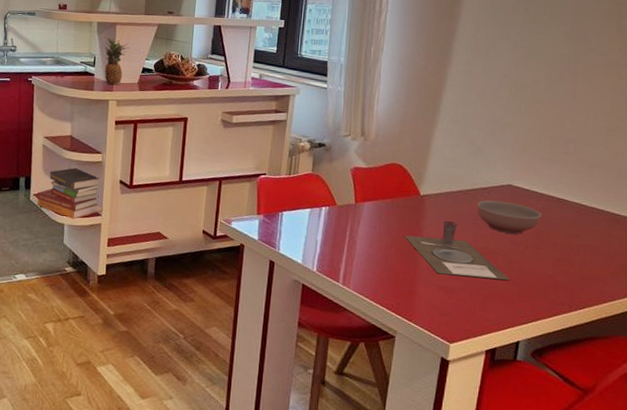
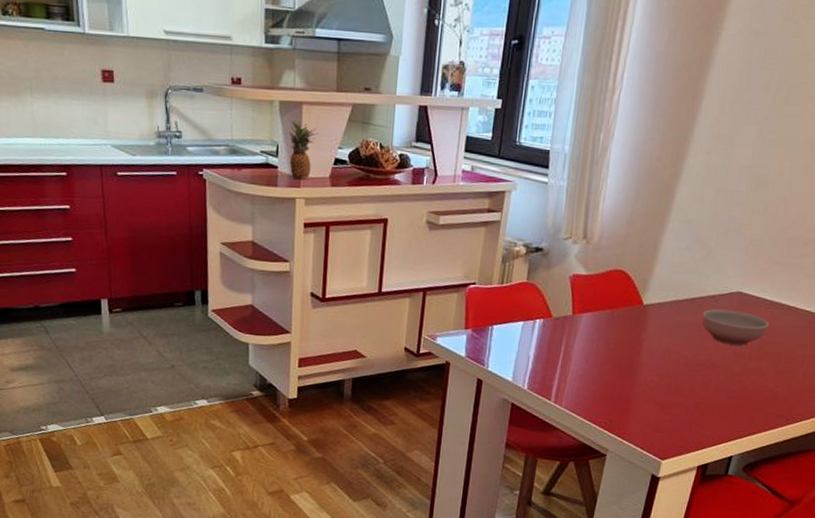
books: present [36,168,104,220] -> none [215,279,293,338]
place setting: present [404,220,509,280] -> none [623,332,729,394]

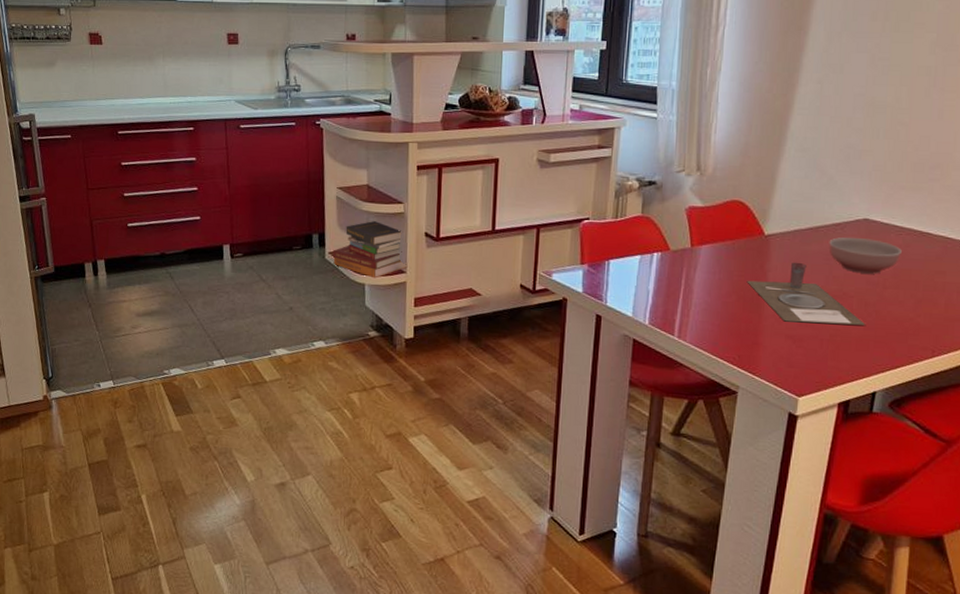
books: none [215,279,293,338] -> present [332,221,408,279]
fruit: present [287,119,318,180] -> none [399,69,429,125]
place setting: none [623,332,729,394] -> present [747,262,865,325]

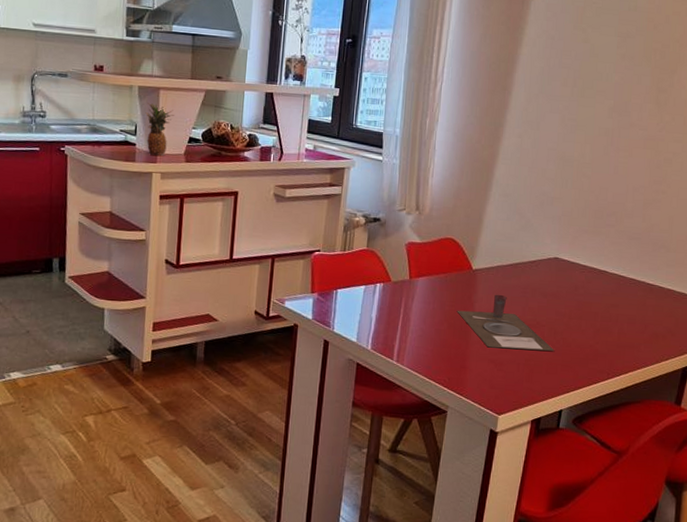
books: present [332,221,408,279] -> none [72,247,148,303]
fruit: none [399,69,429,125] -> present [145,102,174,156]
bowl: present [828,237,902,274] -> none [525,273,584,306]

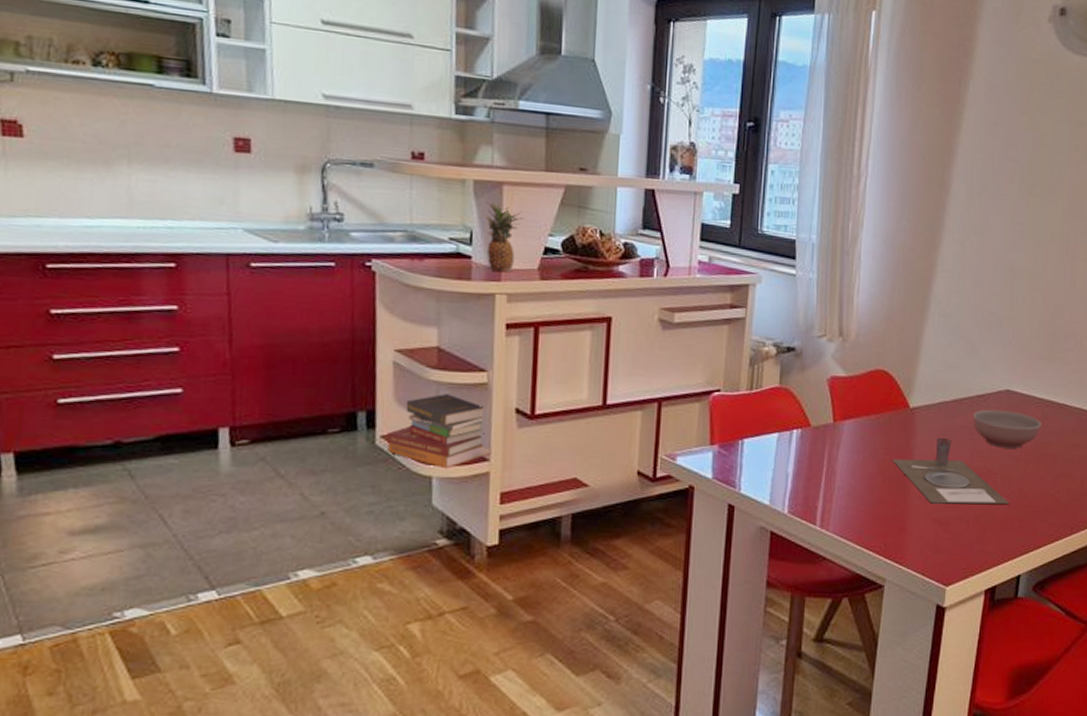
books: none [72,247,148,303] -> present [386,394,492,469]
bowl: none [525,273,584,306] -> present [973,409,1041,448]

